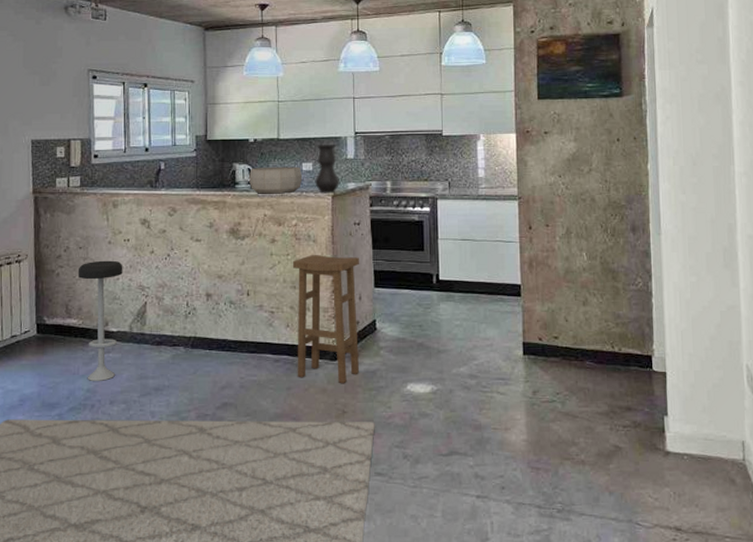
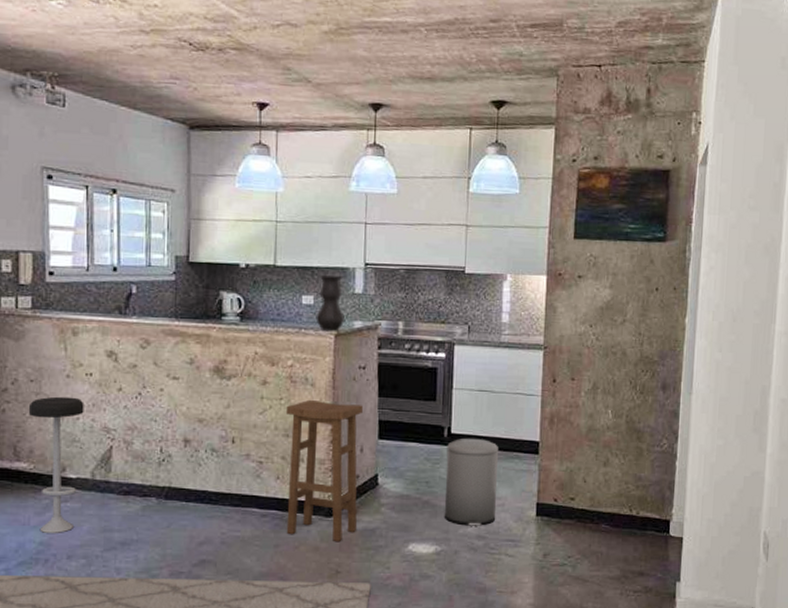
decorative bowl: present [249,166,303,194] -> none [239,297,302,330]
pedal bin: none [436,283,486,366] -> present [445,438,498,526]

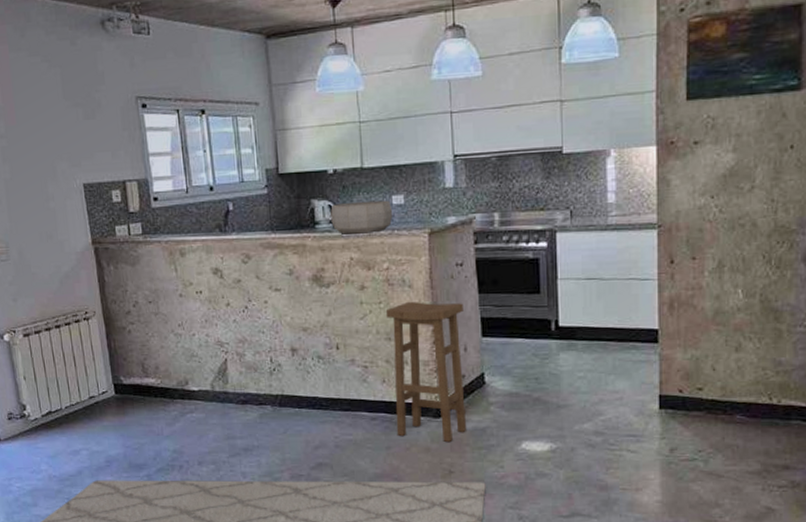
bar stool: present [28,396,84,533] -> none [150,315,201,442]
decorative bowl: none [239,297,302,330] -> present [330,200,393,235]
vase: present [315,275,345,332] -> none [407,170,437,231]
pedal bin: present [445,438,498,526] -> none [555,330,614,422]

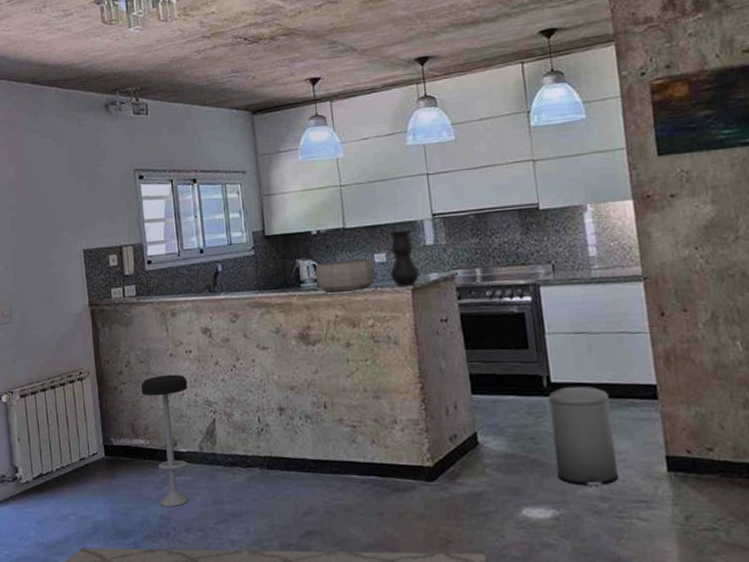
bar stool: none [150,315,201,442] -> present [140,374,189,507]
bar stool: present [385,302,467,443] -> none [372,359,463,509]
vase: none [407,170,437,231] -> present [388,229,419,288]
pedal bin: none [555,330,614,422] -> present [548,386,619,486]

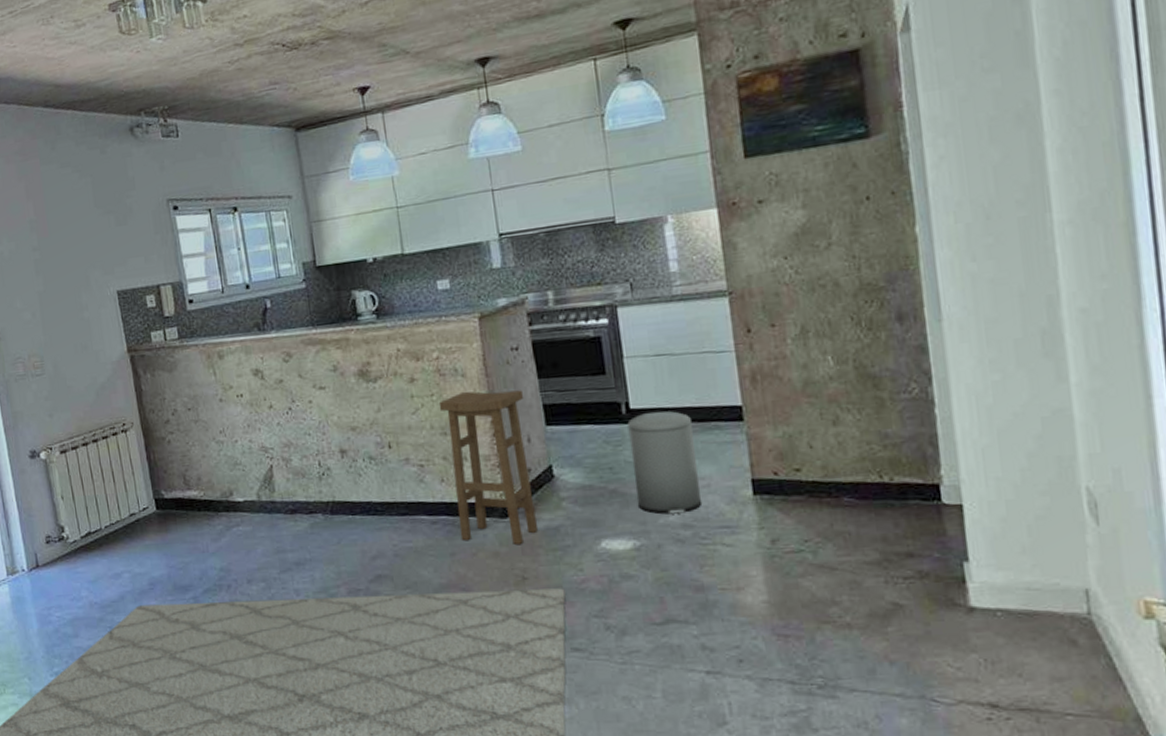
bar stool: present [140,374,189,507] -> none [190,420,249,559]
decorative bowl: present [315,258,376,293] -> none [372,286,439,325]
bar stool: none [372,359,463,509] -> present [438,390,539,546]
vase: present [388,229,419,288] -> none [451,251,487,316]

